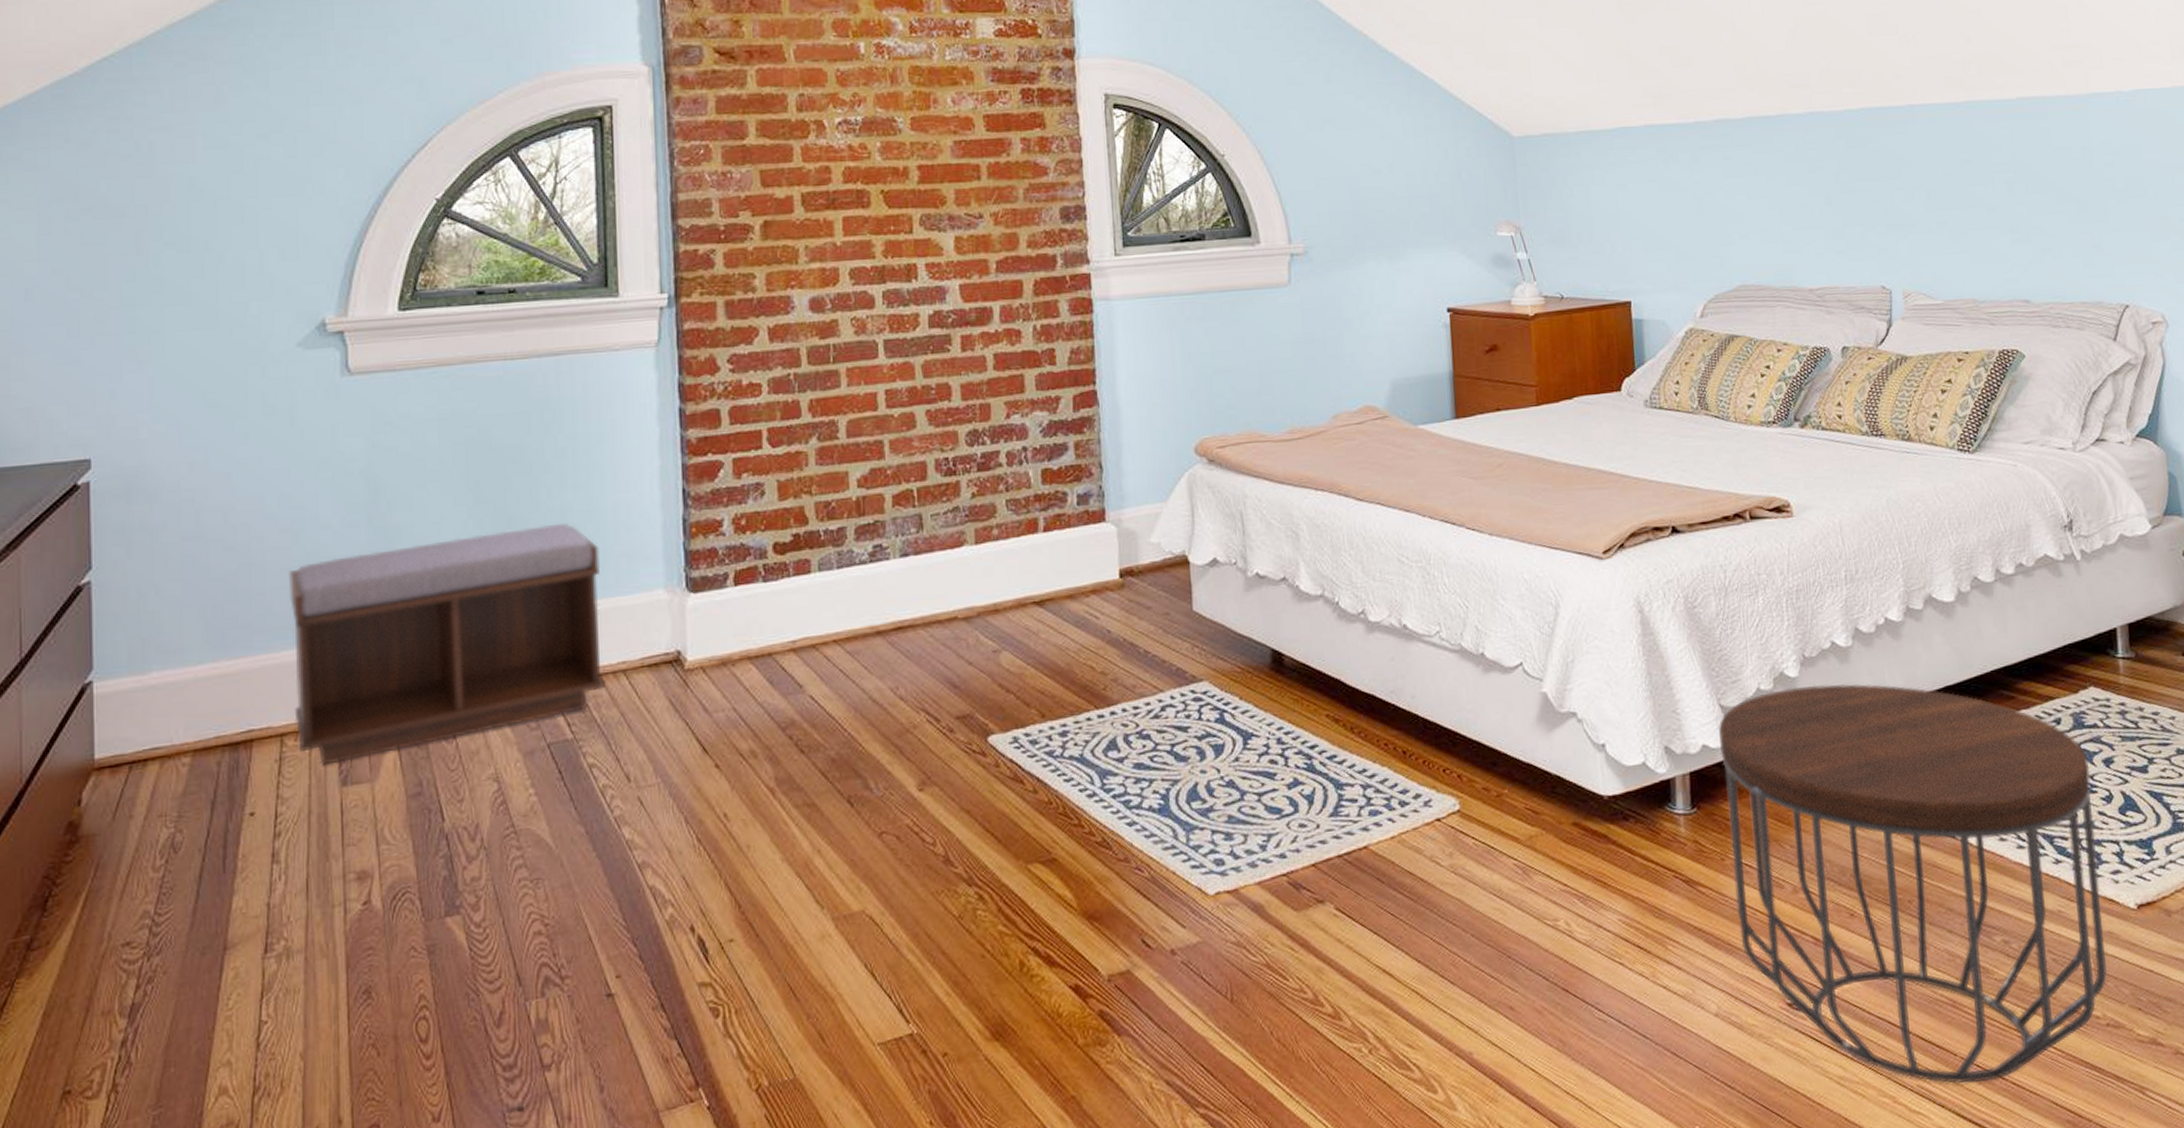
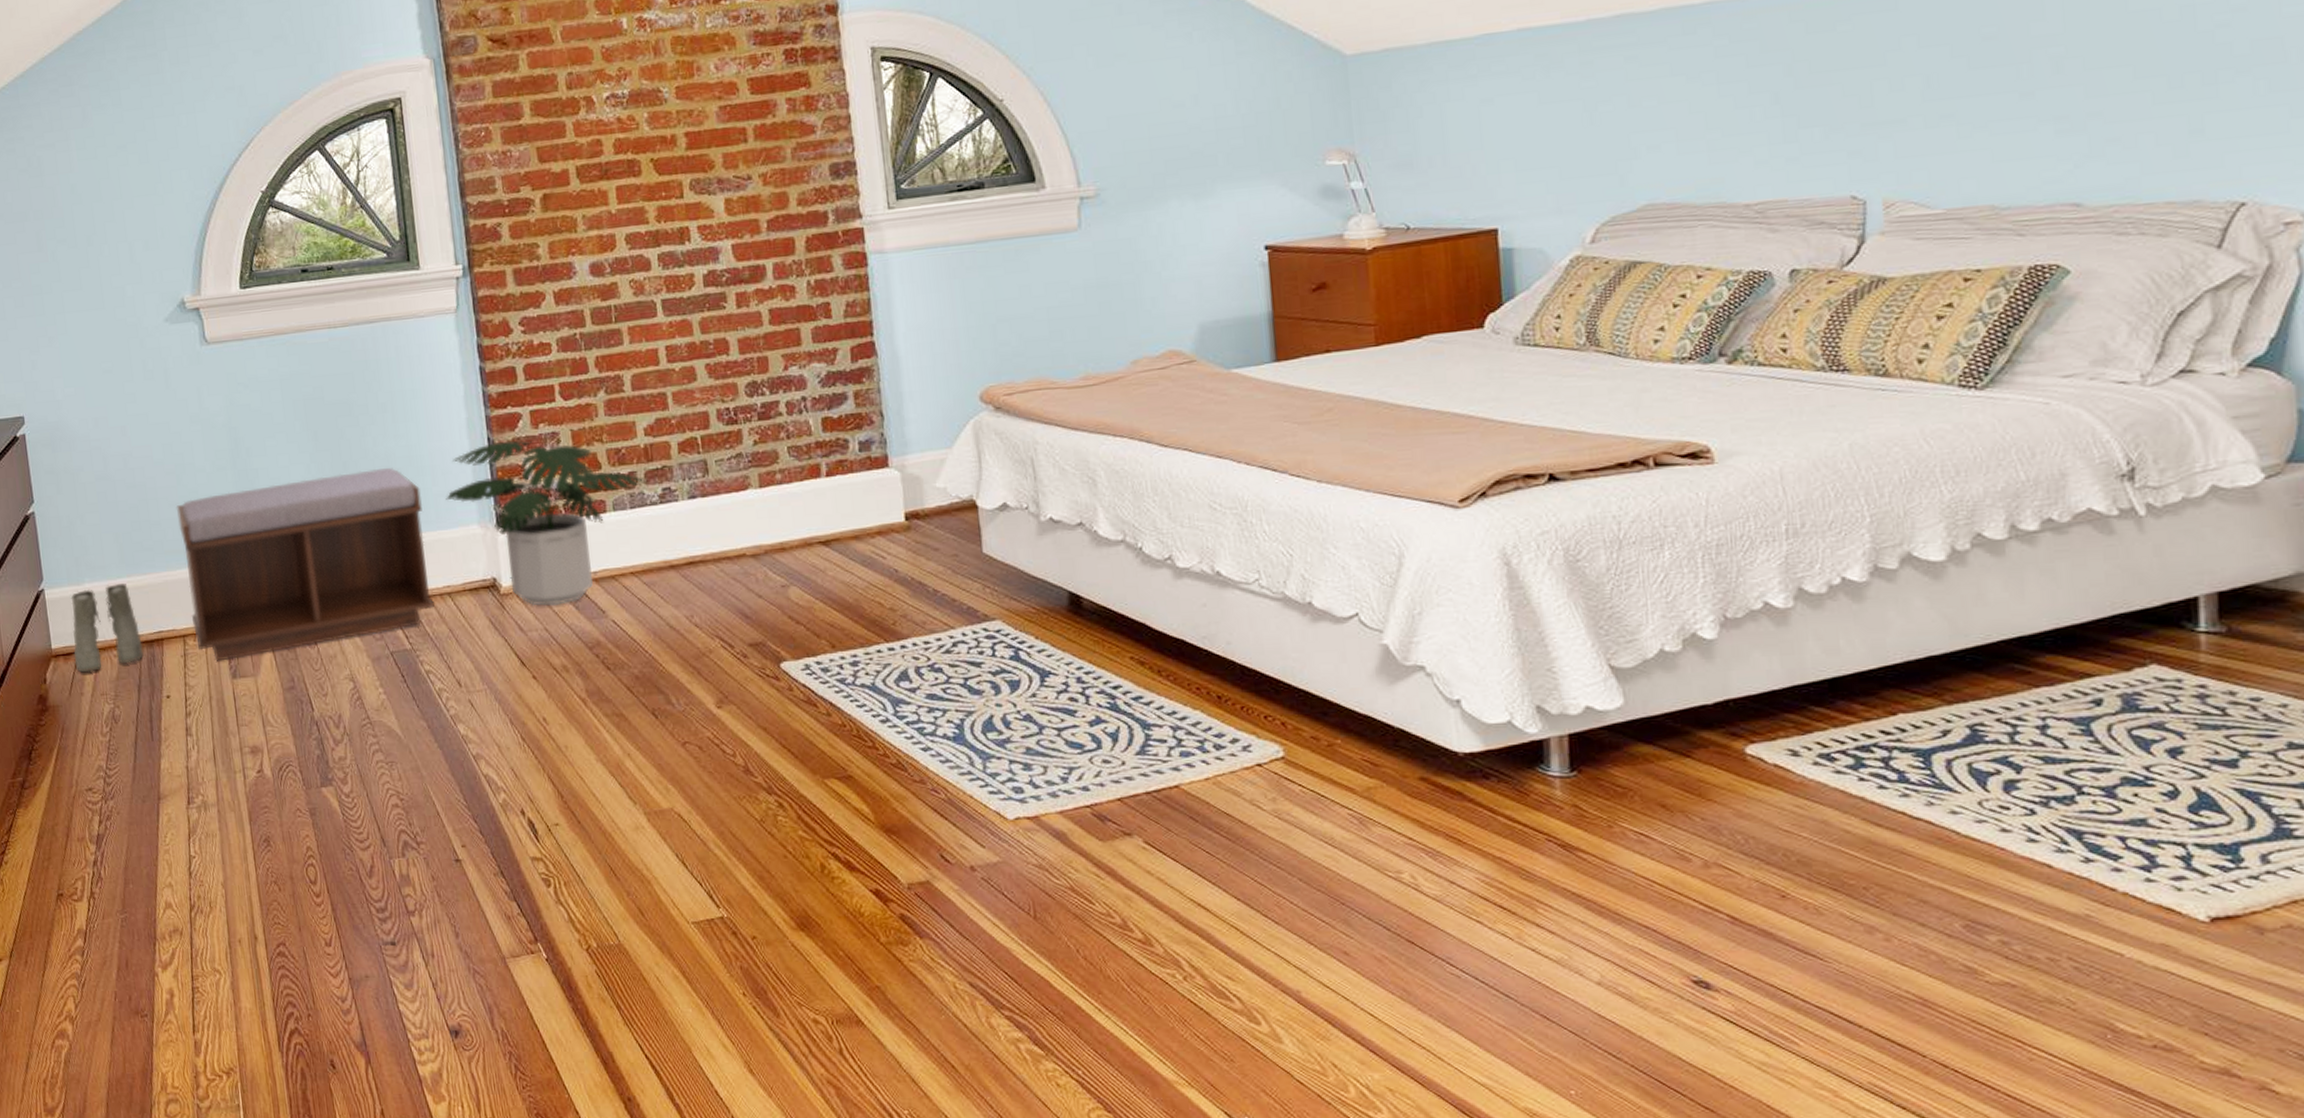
boots: none [125,671,224,789] -> present [70,584,144,673]
potted plant: none [629,492,858,683] -> present [446,441,648,606]
side table: present [1717,683,2108,1083] -> none [1606,648,2159,1089]

